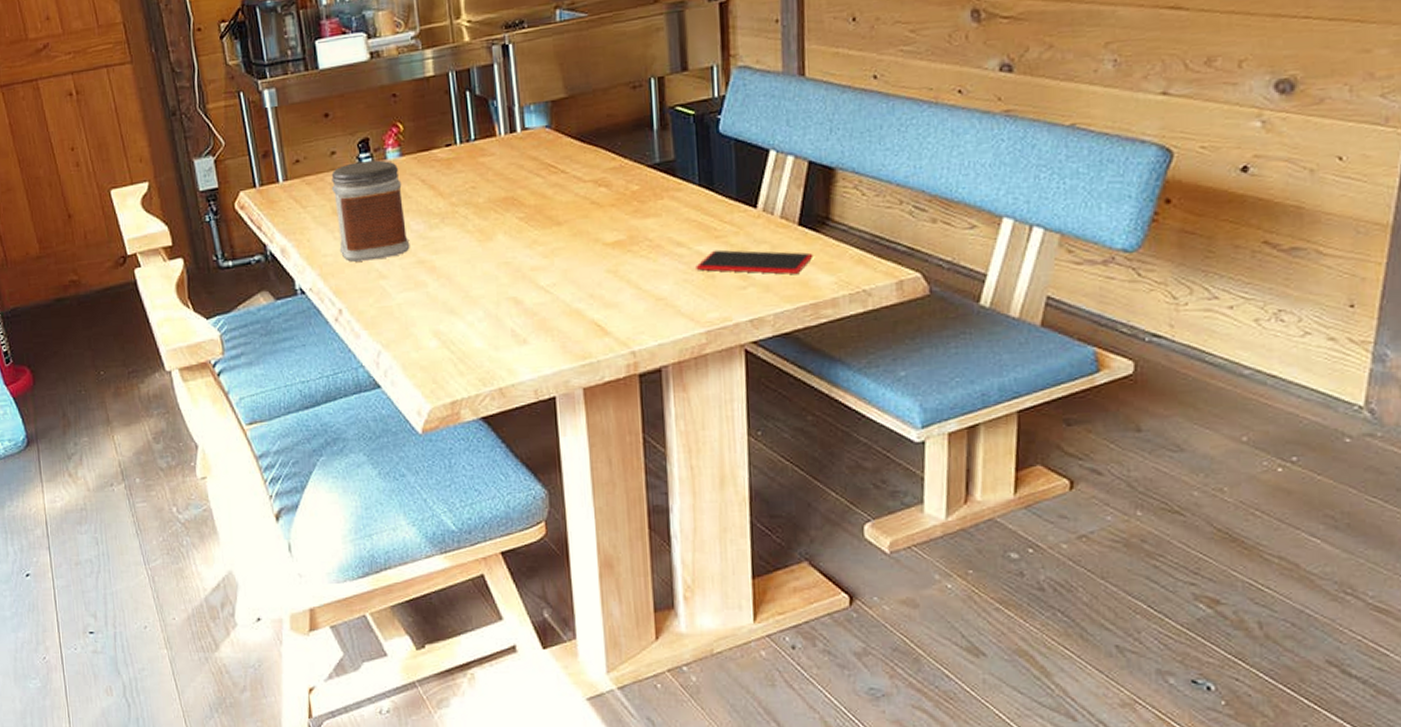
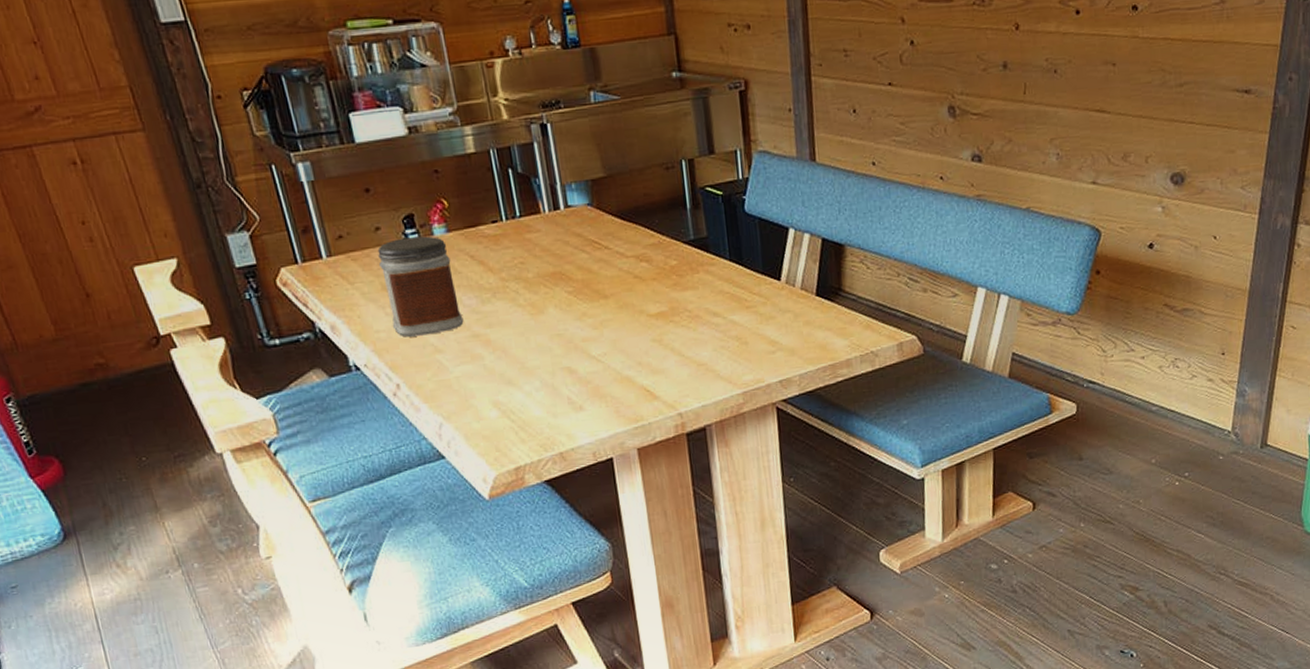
smartphone: present [696,250,814,274] -> none [731,318,830,340]

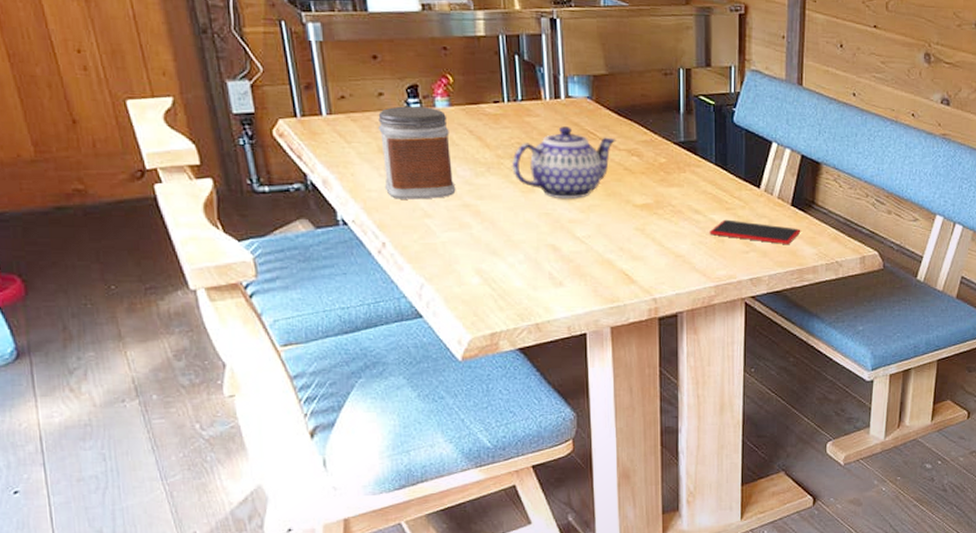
teapot: none [517,238,623,317] -> present [511,126,616,199]
smartphone: none [731,318,830,340] -> present [709,219,801,244]

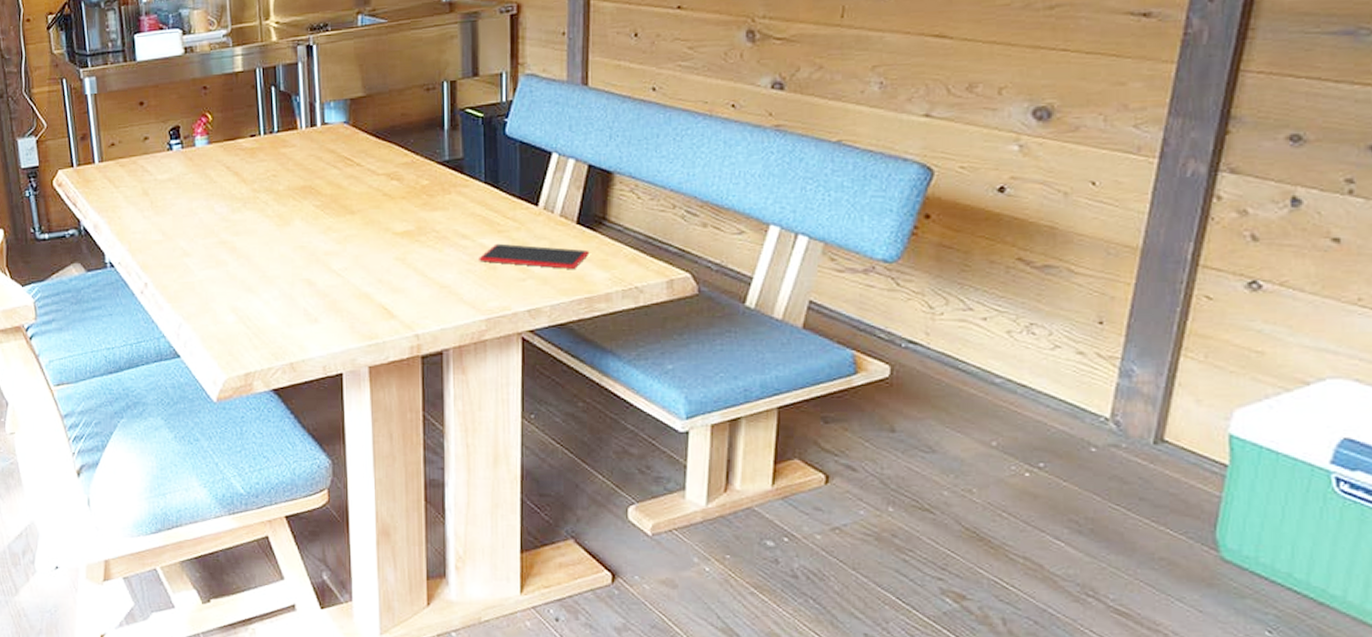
jar: present [378,106,456,200] -> none [143,147,213,240]
teapot: present [511,126,616,199] -> none [267,154,375,230]

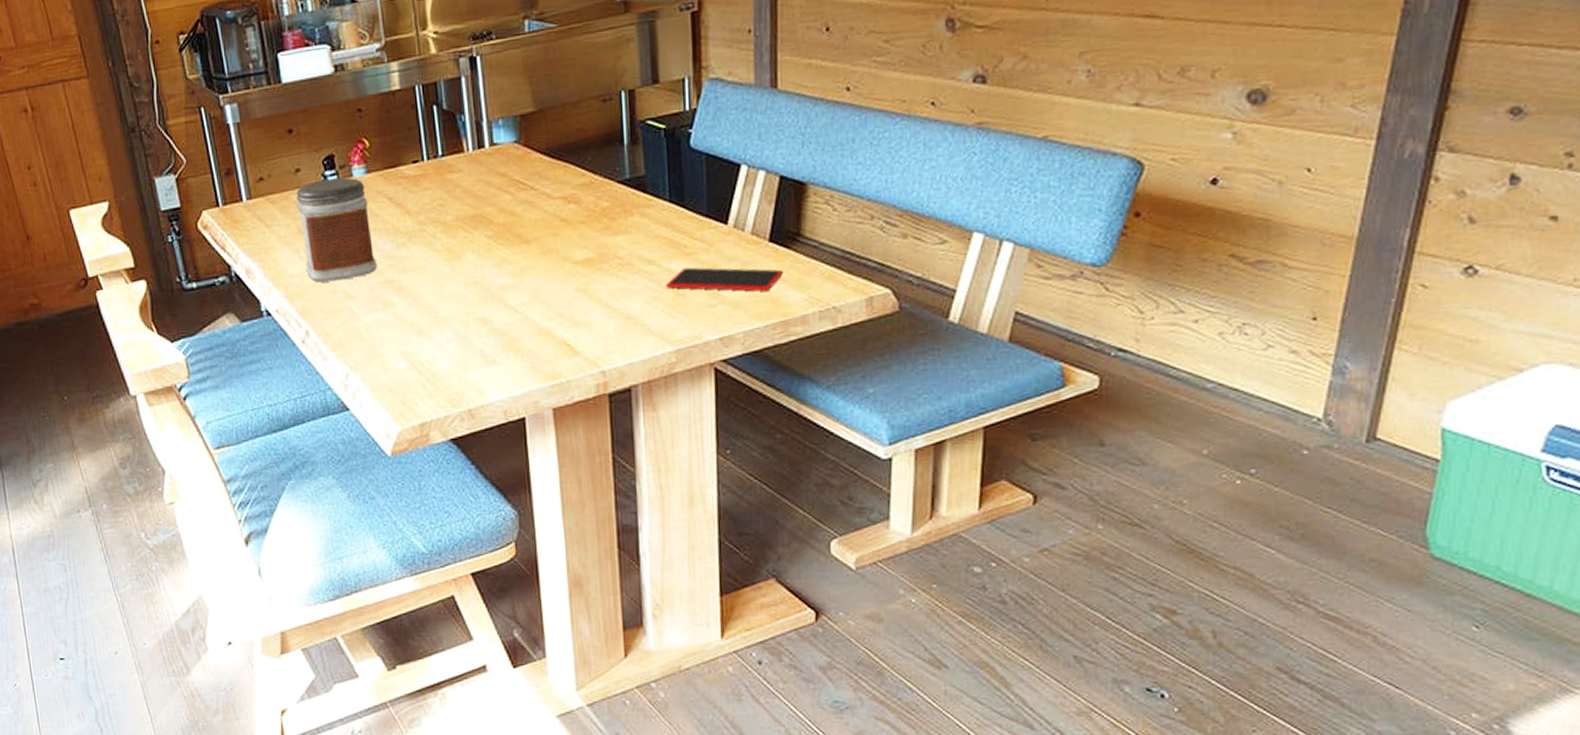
jar: none [143,147,213,240] -> present [296,177,377,283]

